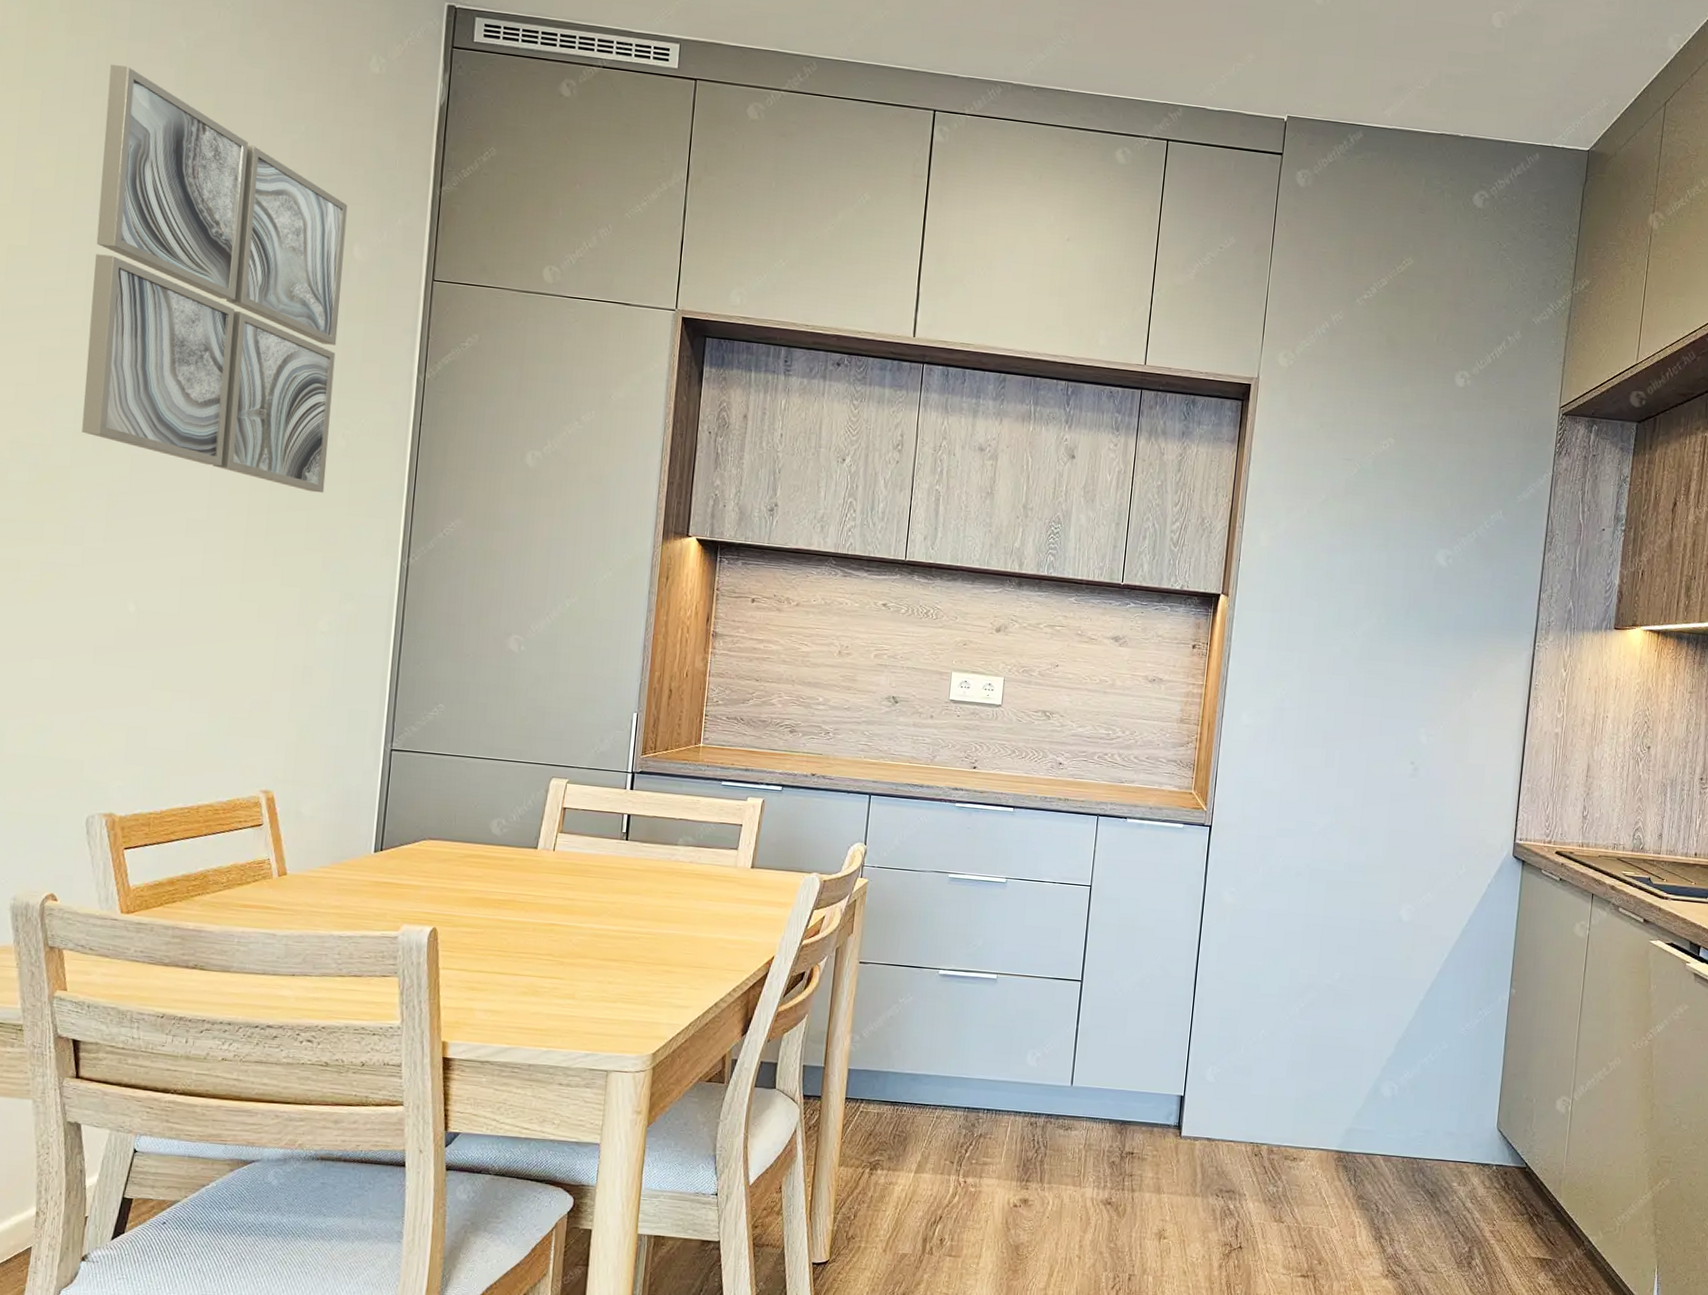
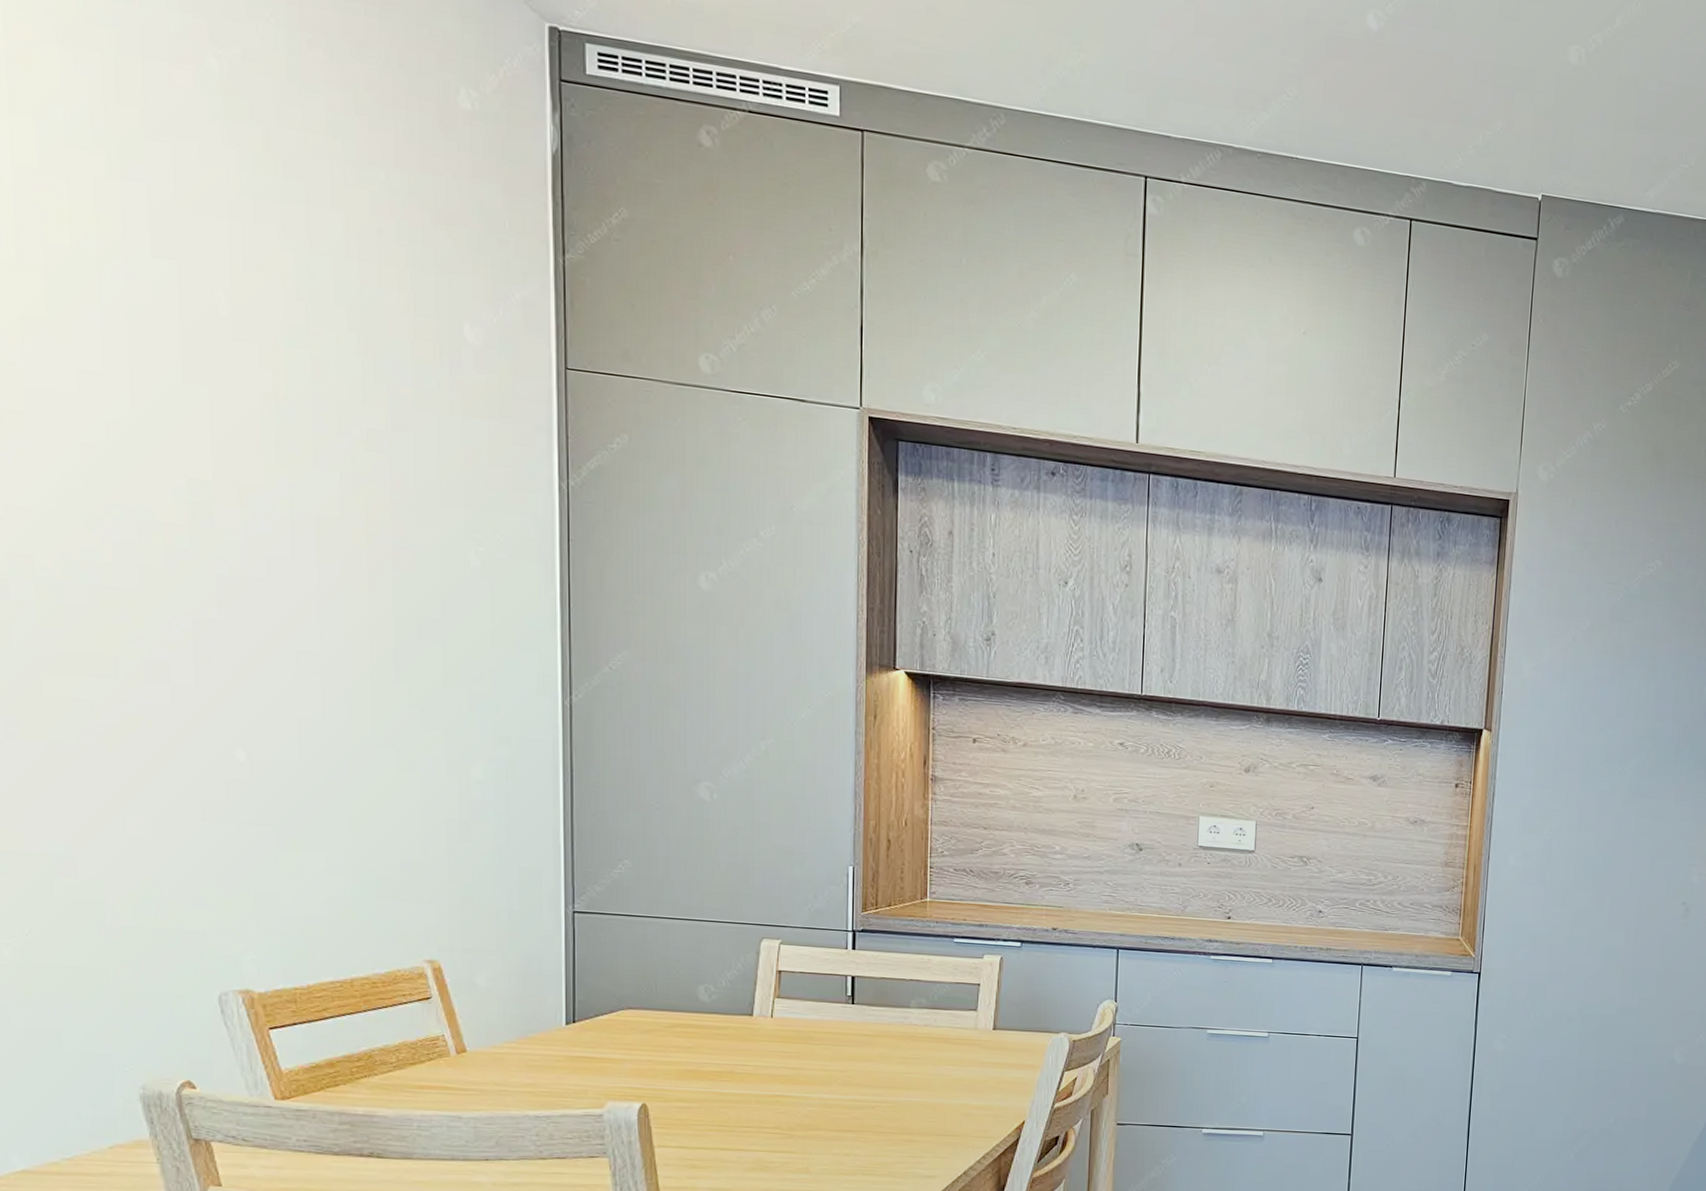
wall art: present [82,64,348,493] -> none [123,88,461,621]

